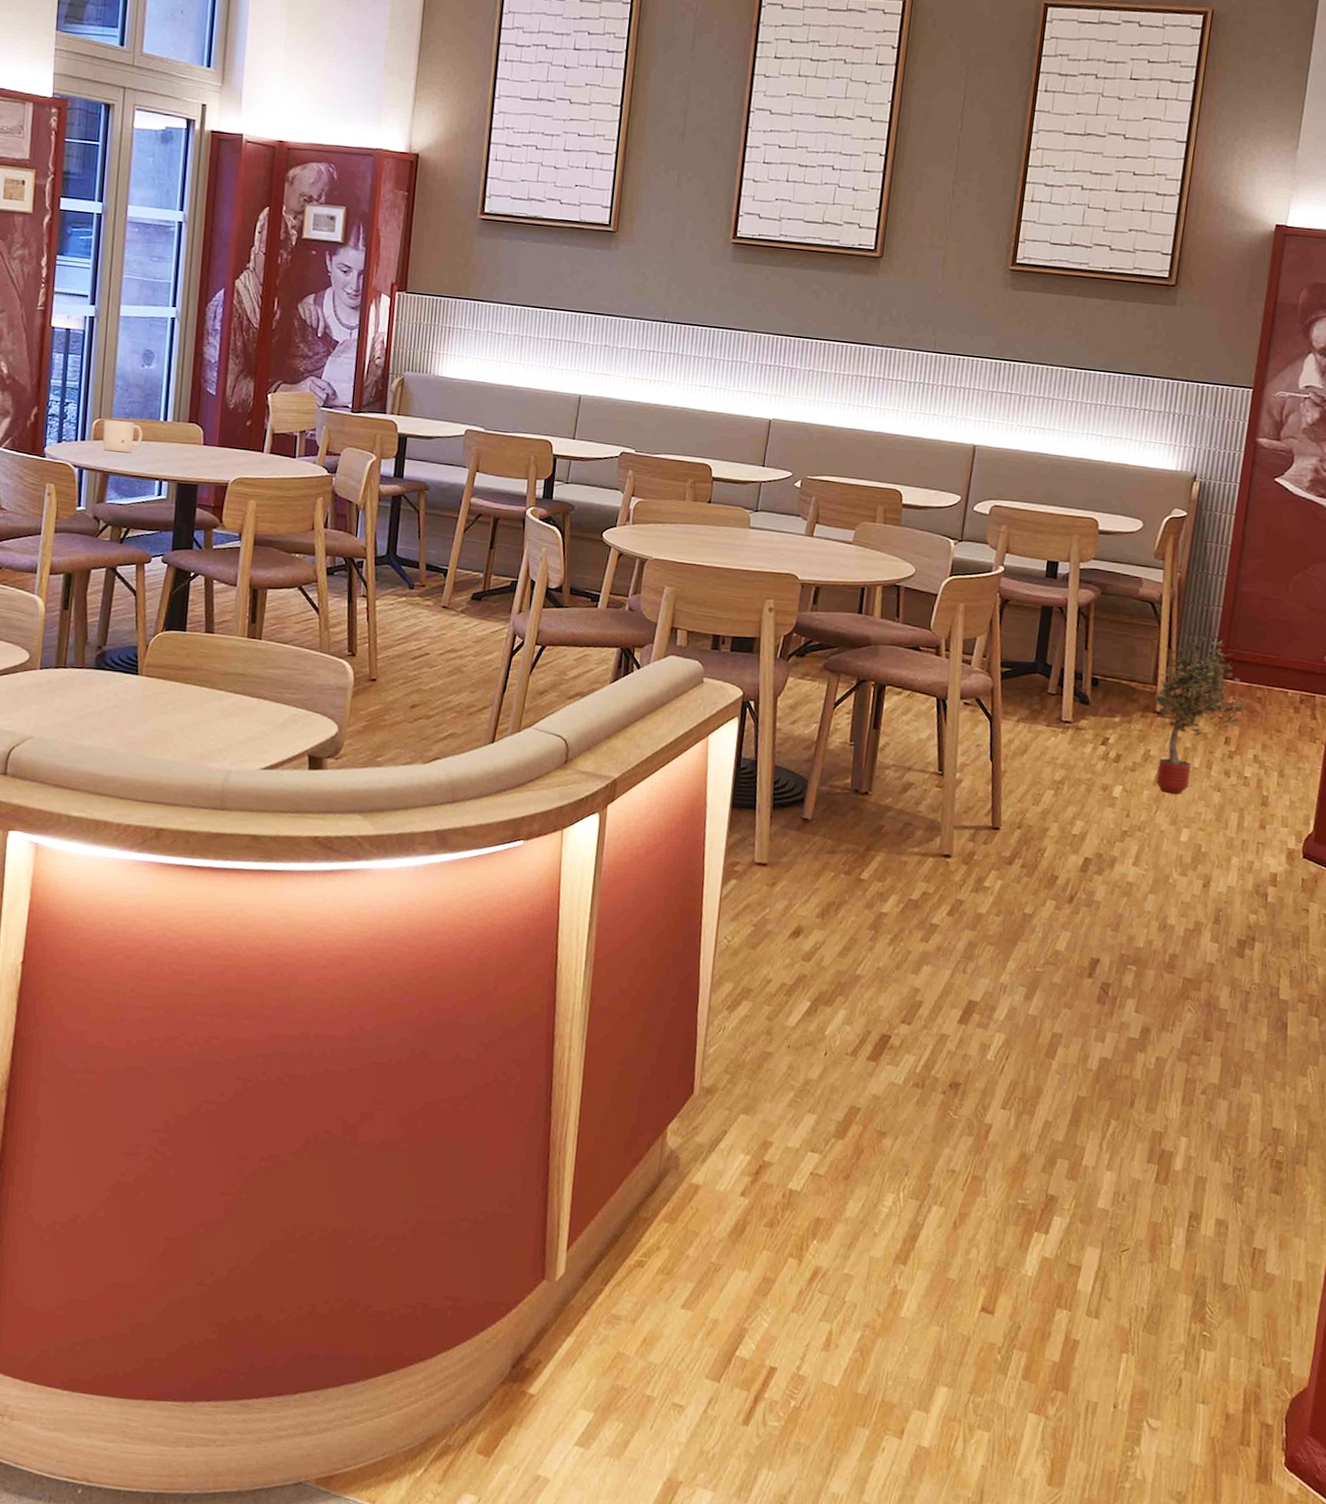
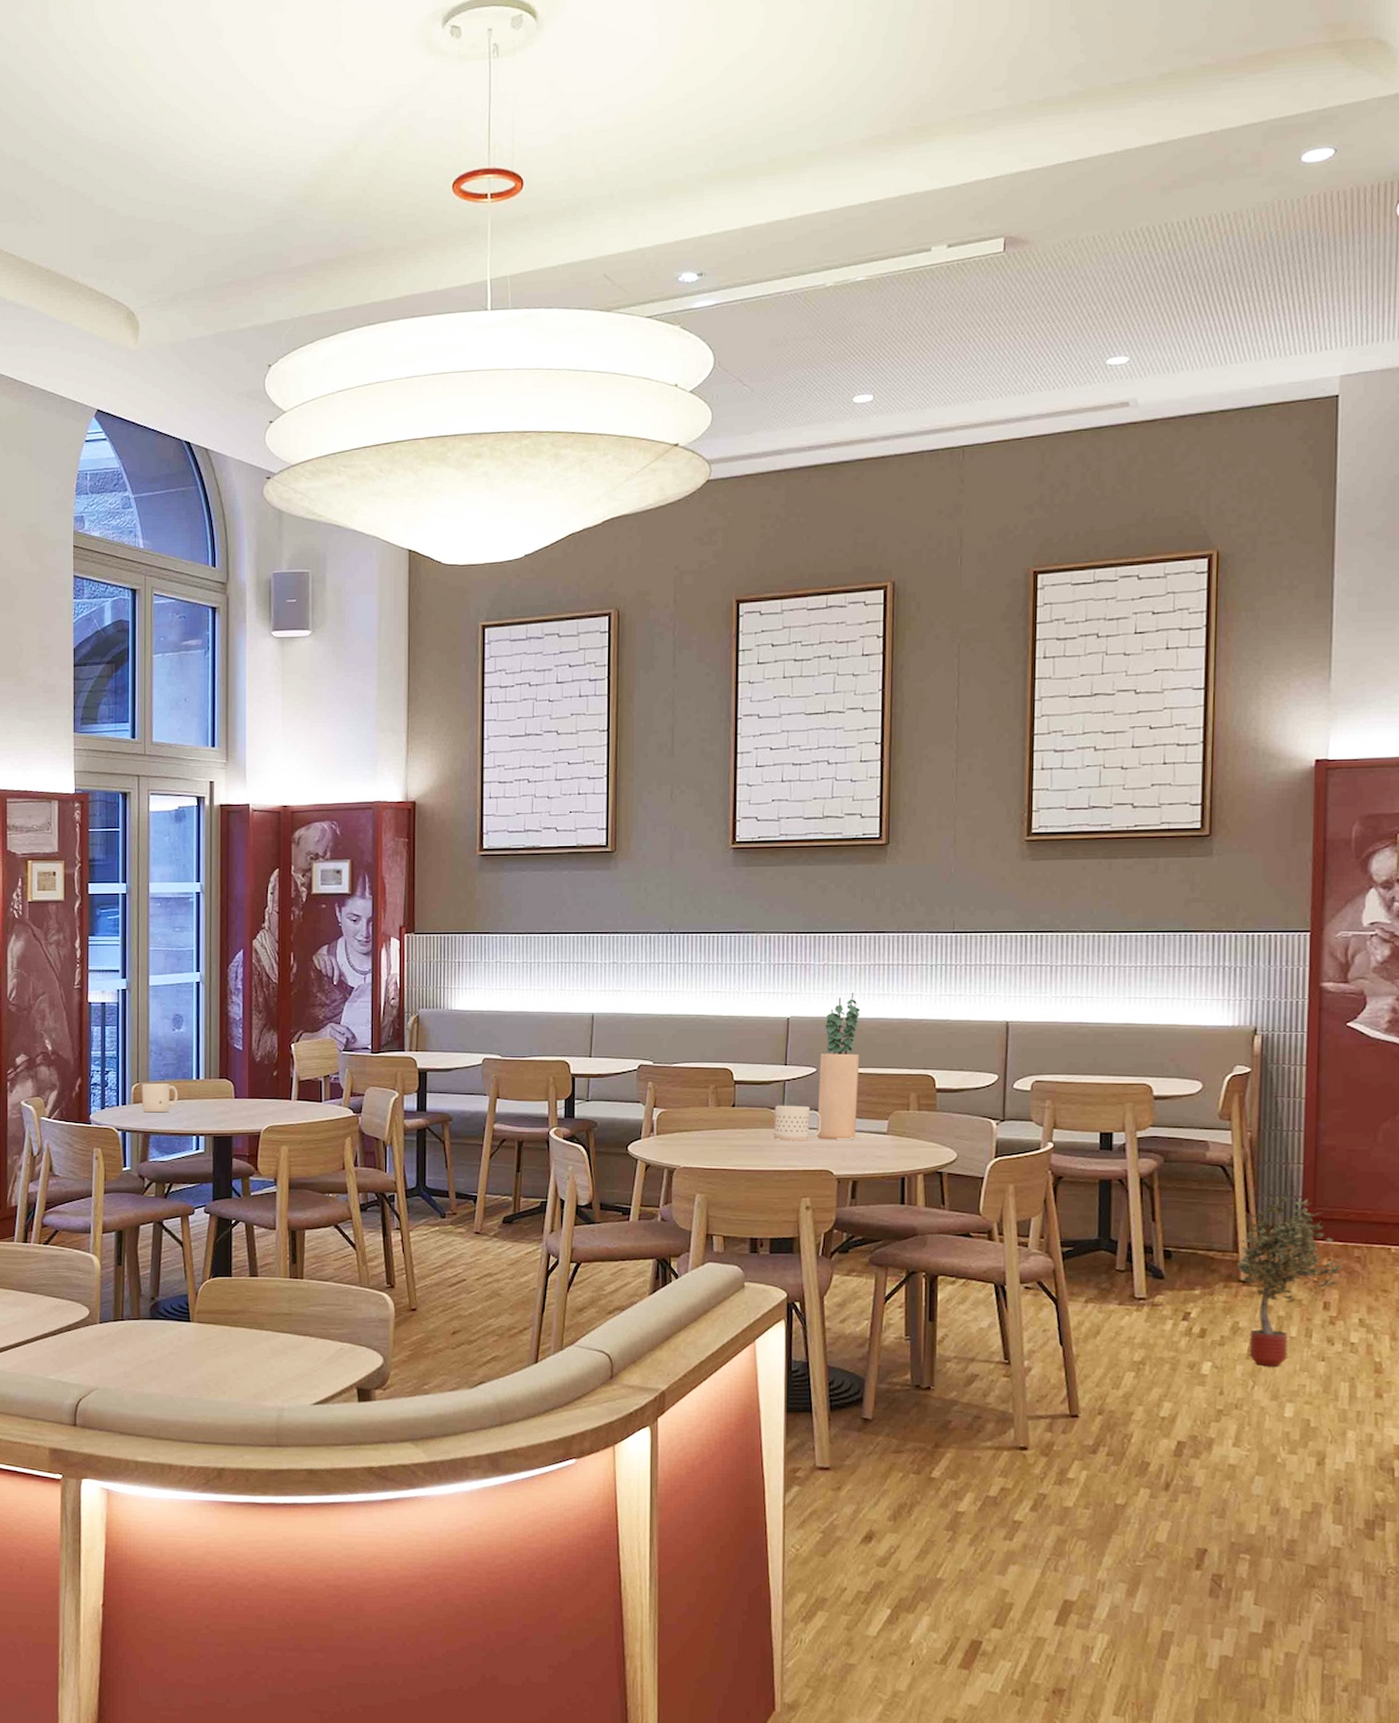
mug: none [745,505,793,544] -> present [774,1105,822,1141]
vase: none [786,401,840,547] -> present [817,993,861,1140]

